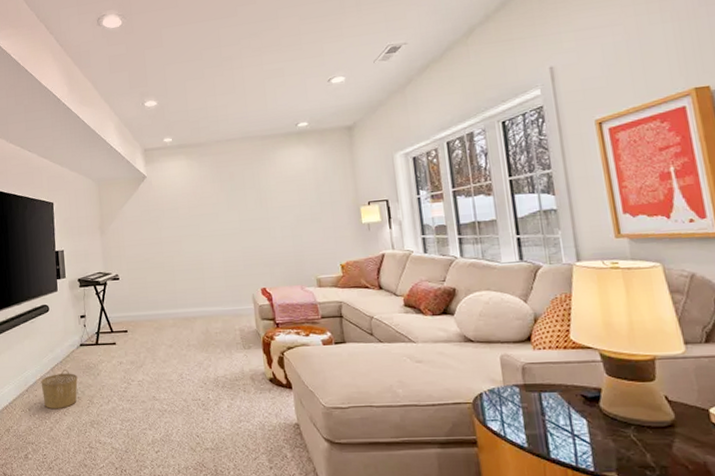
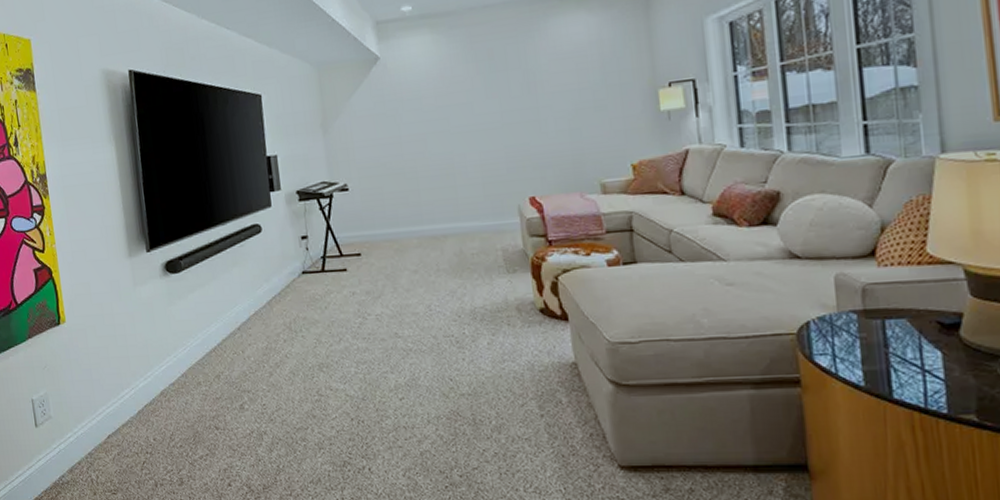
basket: present [40,369,78,410] -> none [255,301,302,351]

